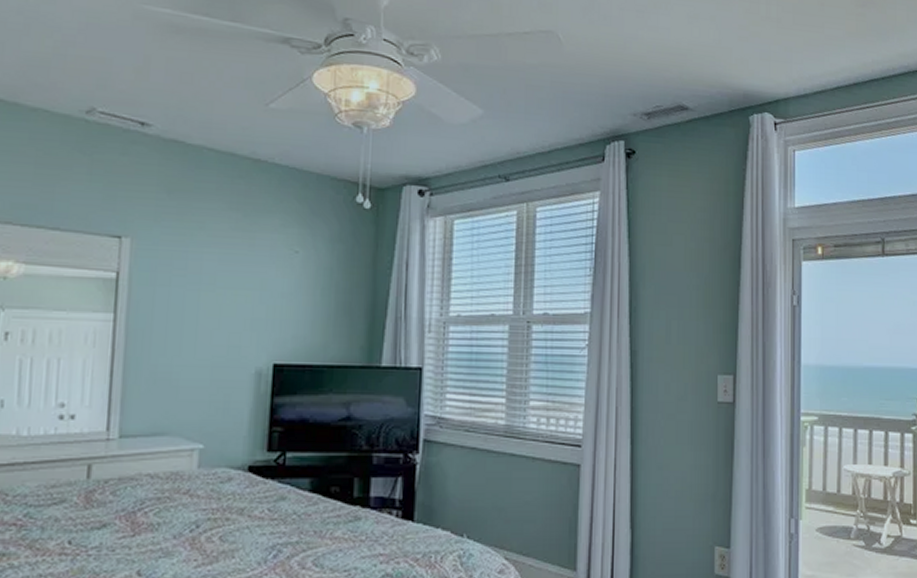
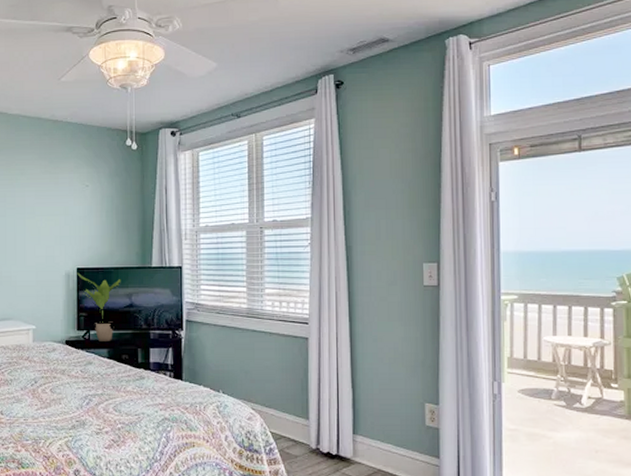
potted plant: none [273,370,337,469] -> present [77,272,121,342]

